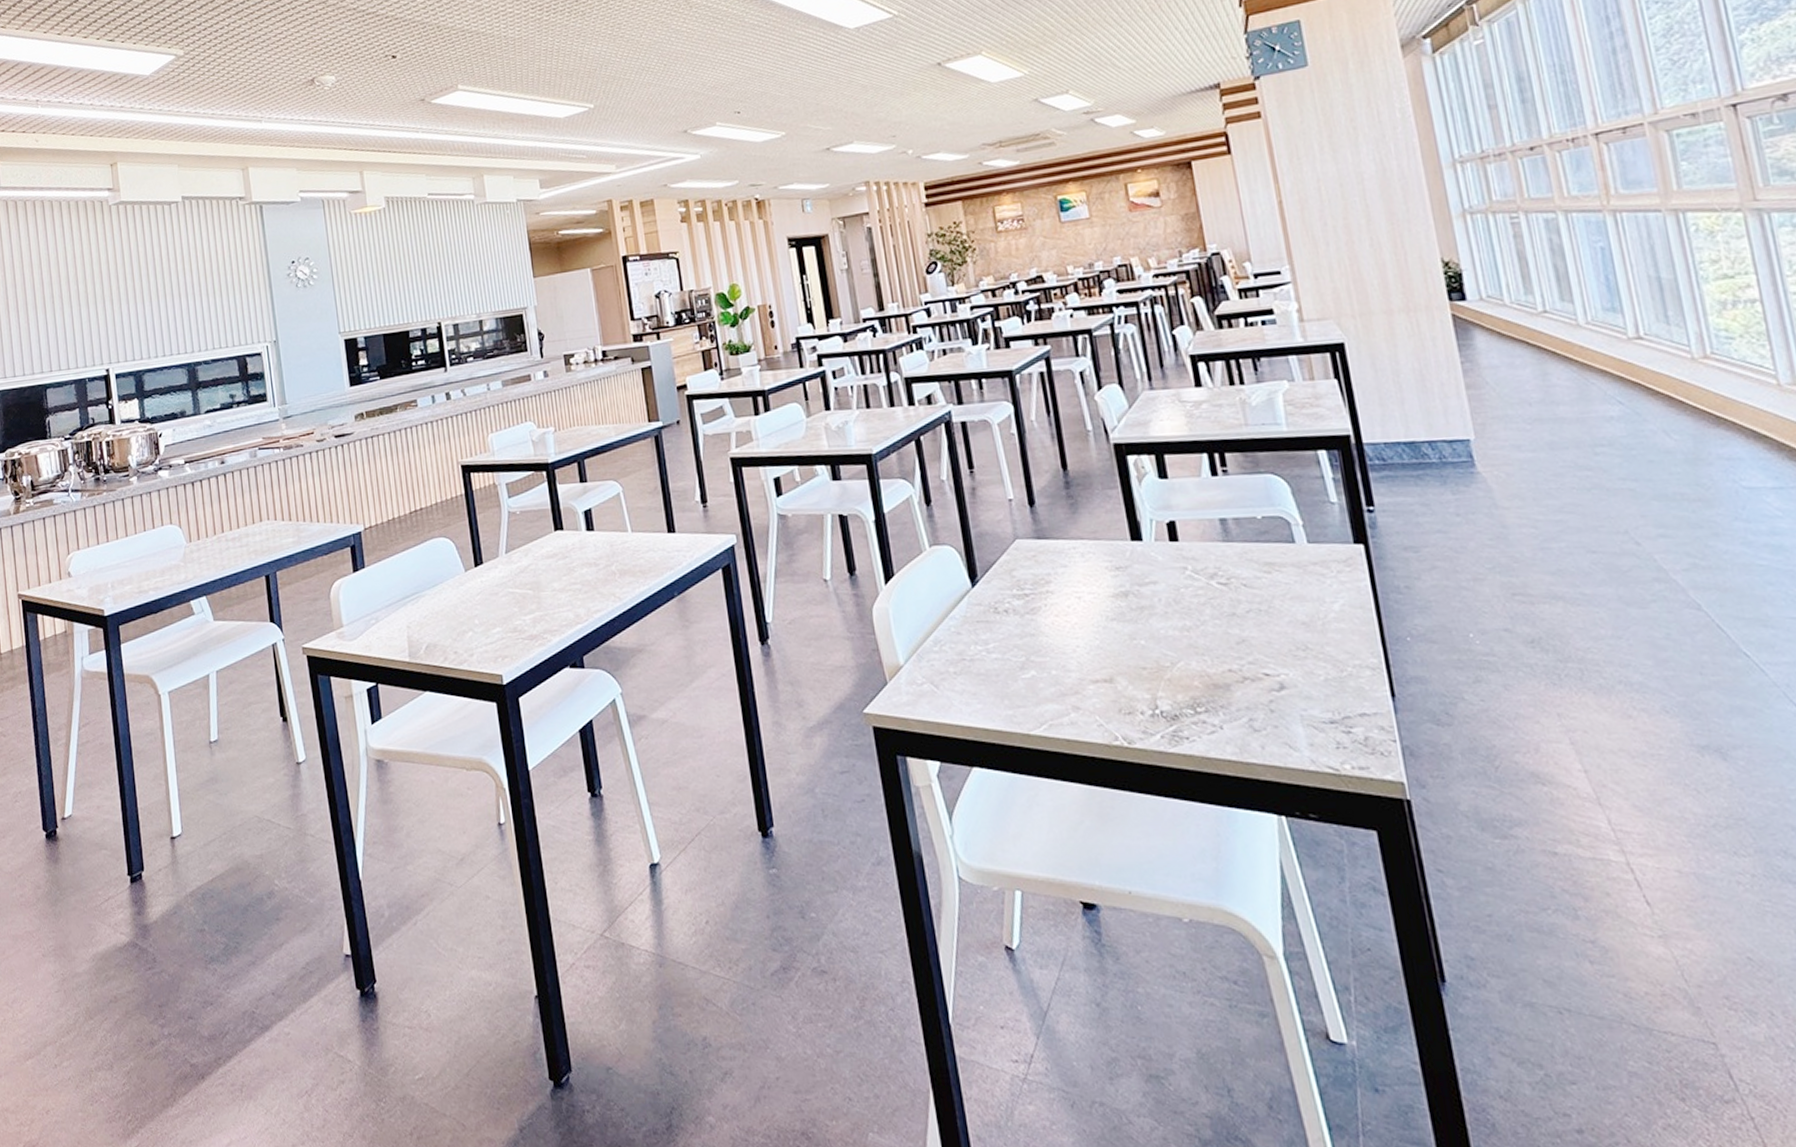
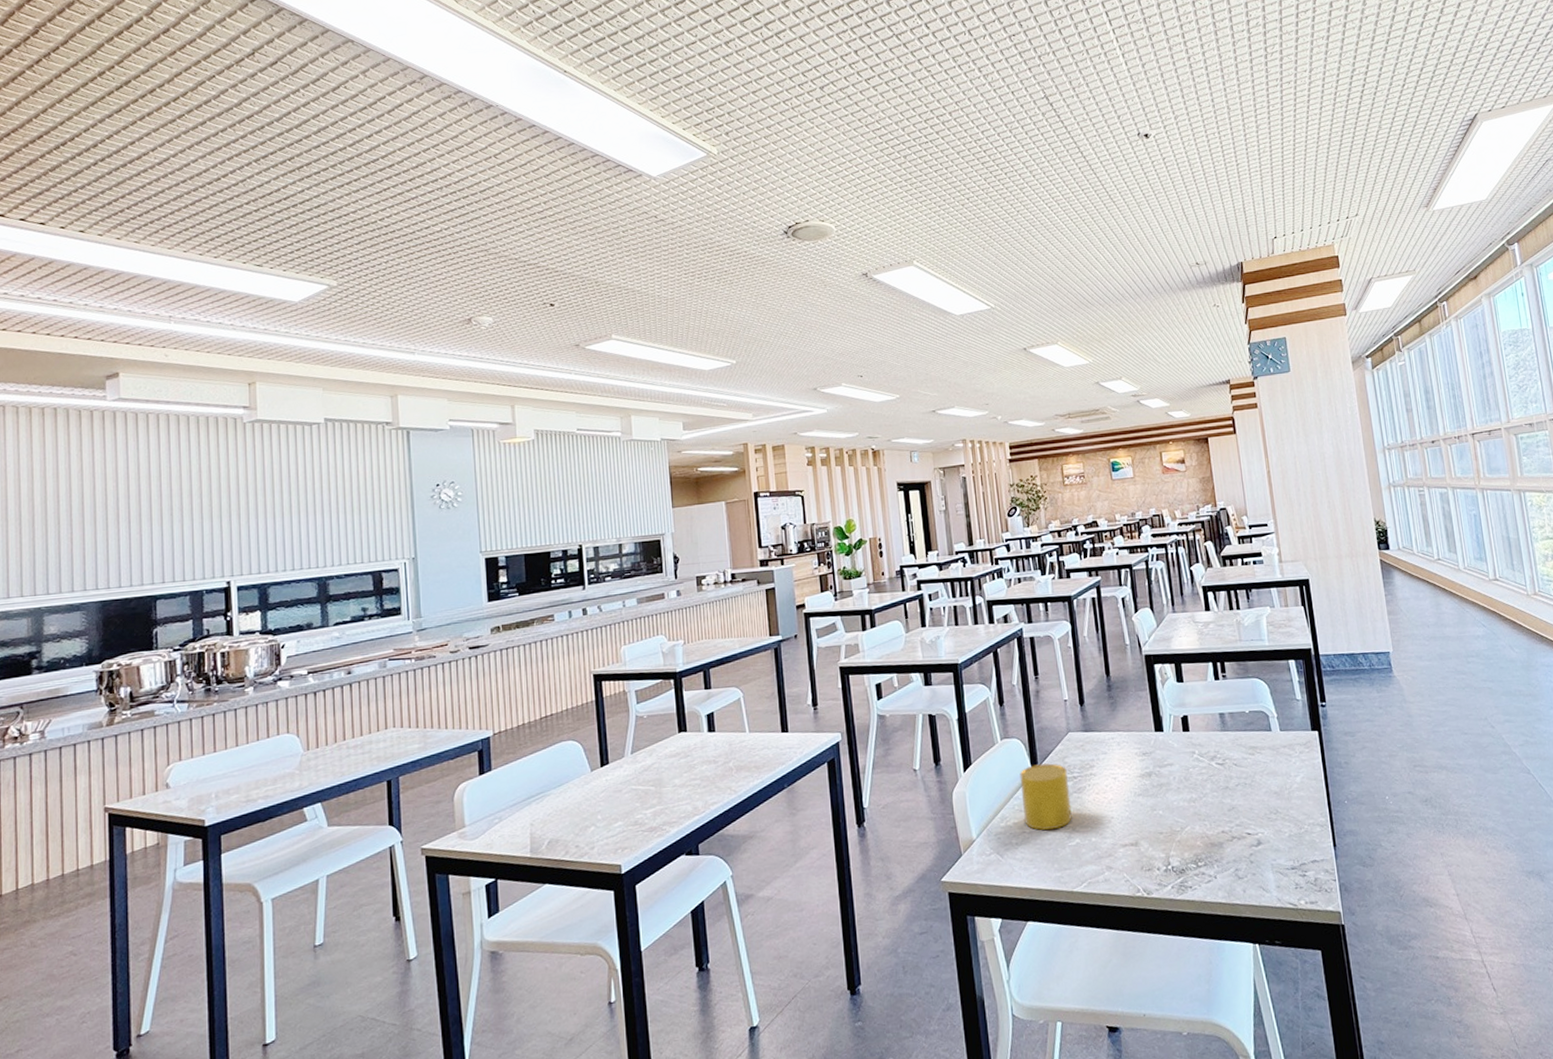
cup: none [955,576,1026,659] -> present [1019,762,1073,831]

